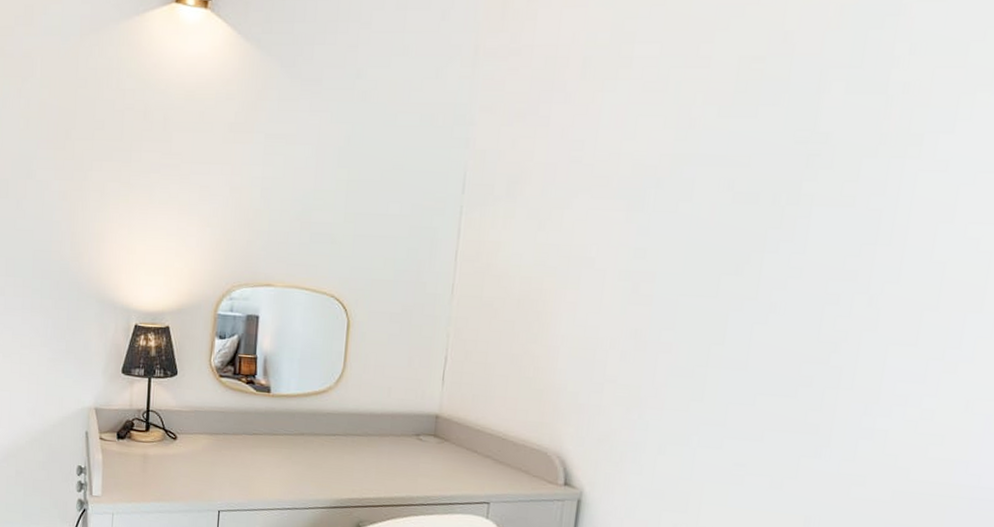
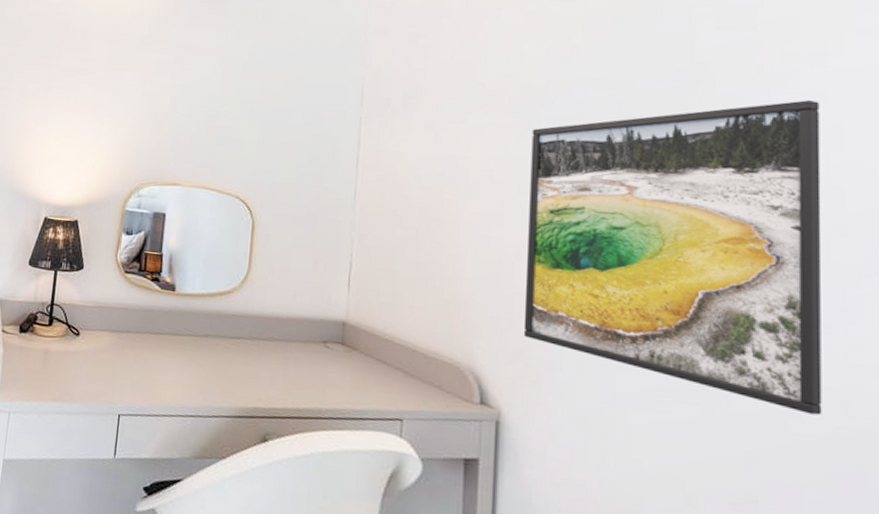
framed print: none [611,170,938,481] -> present [523,100,822,416]

